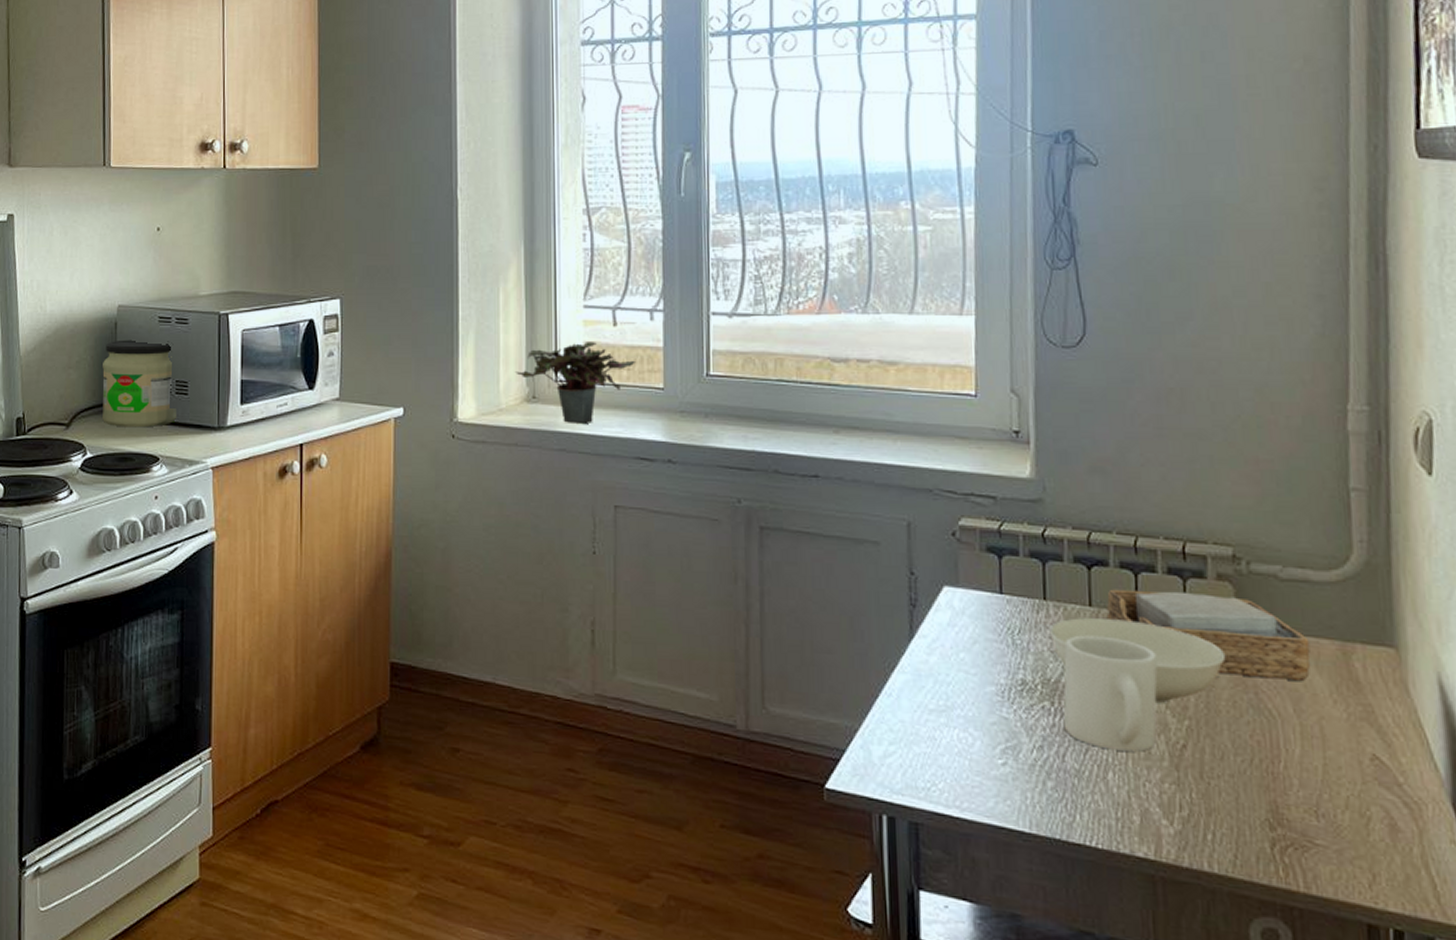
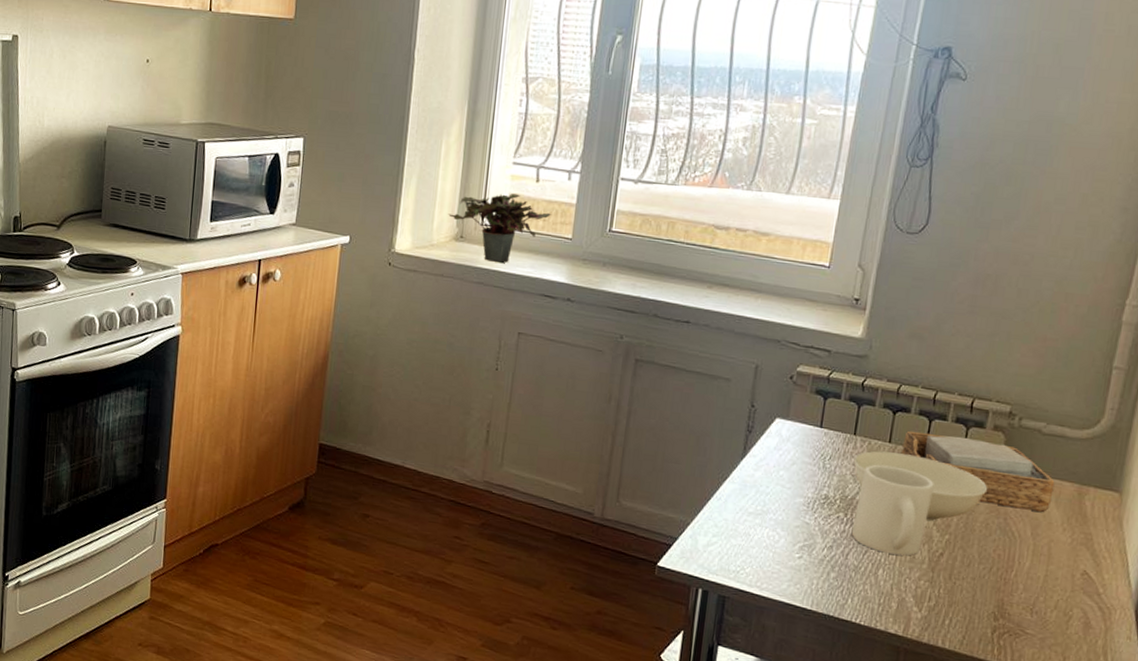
jar: present [102,339,177,428] -> none [89,156,155,235]

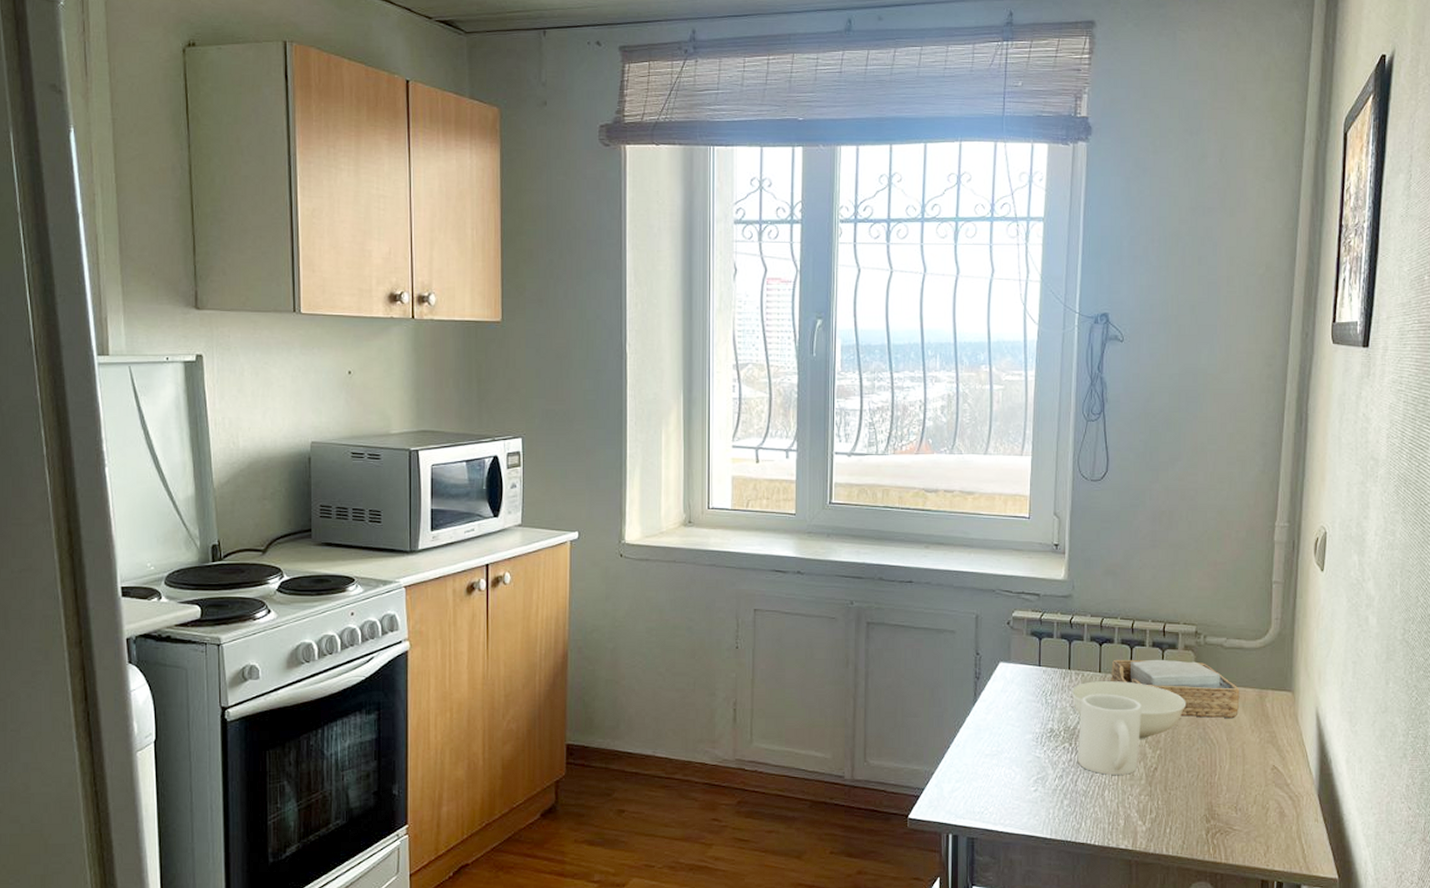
potted plant: present [448,194,552,263] -> none [675,476,775,544]

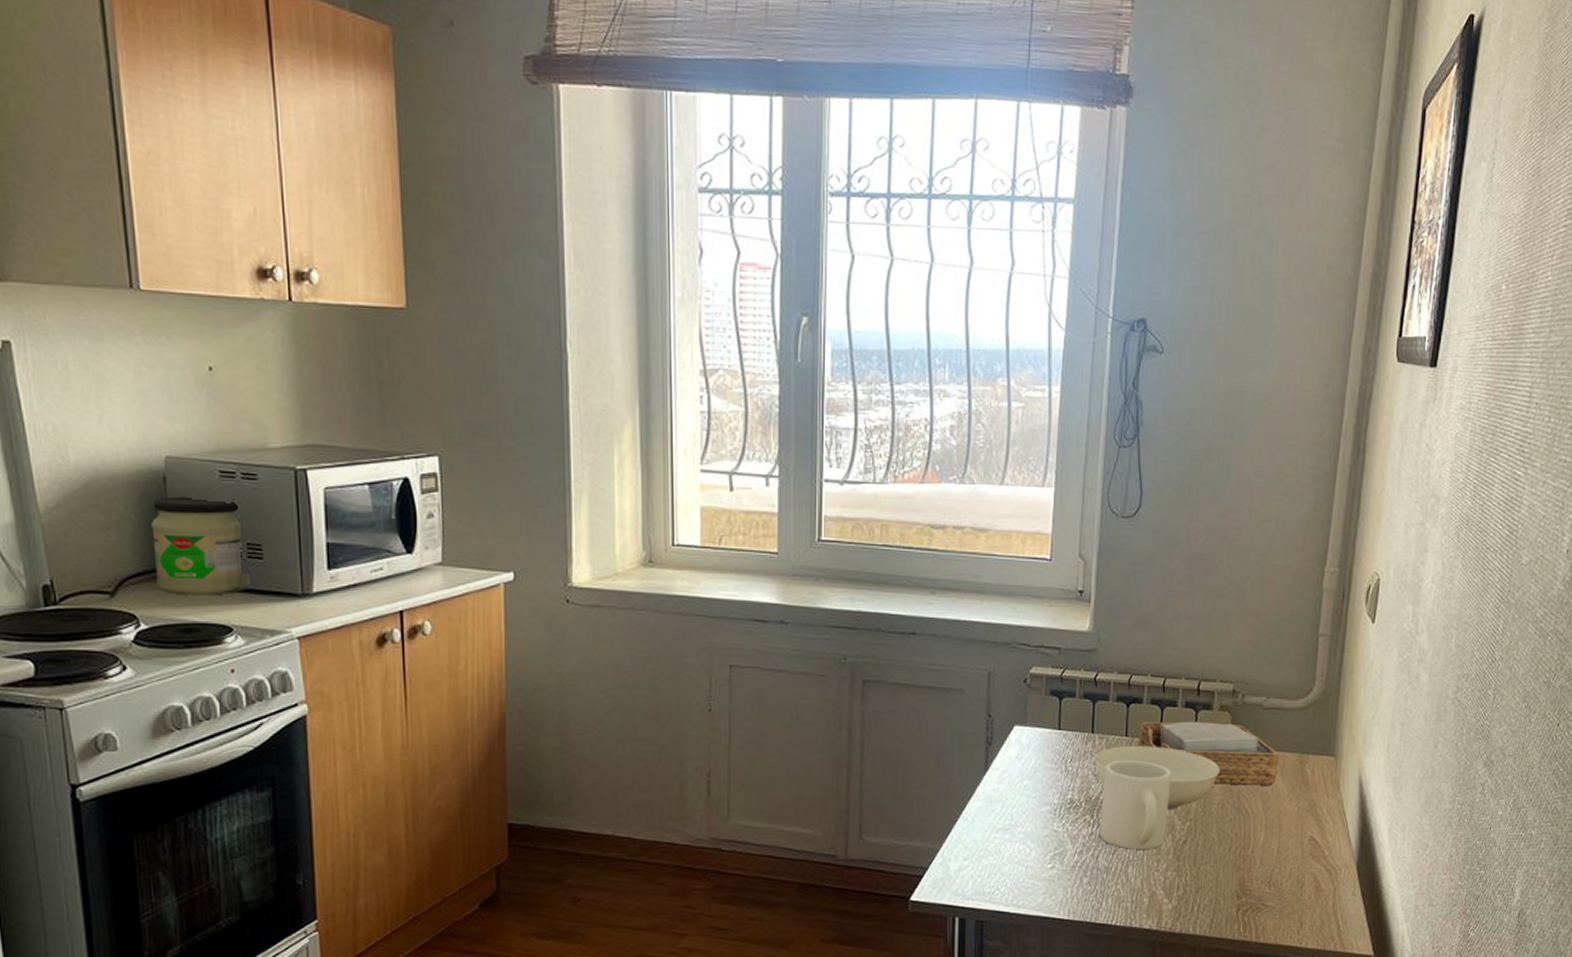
jar: none [297,473,371,552] -> present [151,496,252,596]

